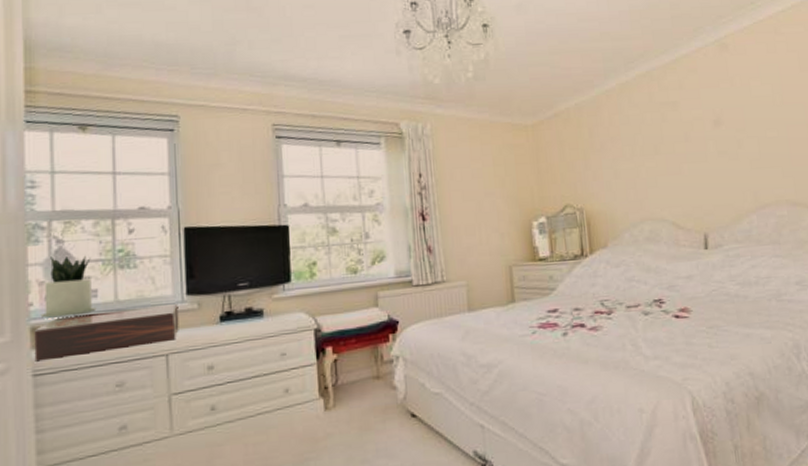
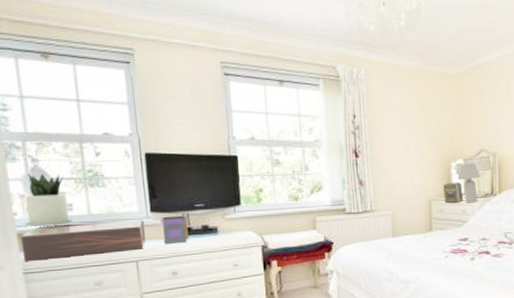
books: none [199,297,229,333] -> present [162,215,189,245]
books: none [525,243,549,270] -> present [443,182,463,204]
table lamp: none [540,221,567,268] -> present [457,163,480,203]

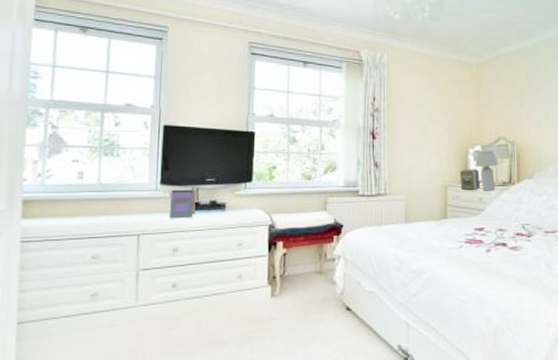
decorative box: present [20,219,146,262] -> none [23,191,152,230]
planter: present [24,173,73,226] -> none [32,139,81,193]

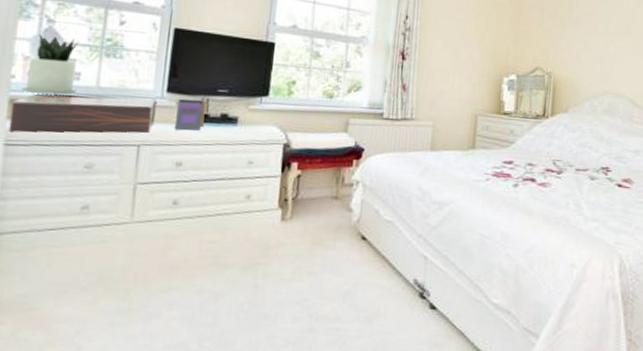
decorative box: none [23,191,152,230] -> present [8,93,157,134]
planter: none [32,139,81,193] -> present [20,34,79,95]
books: present [460,169,480,191] -> none [491,98,513,121]
table lamp: present [475,151,498,191] -> none [508,80,533,124]

